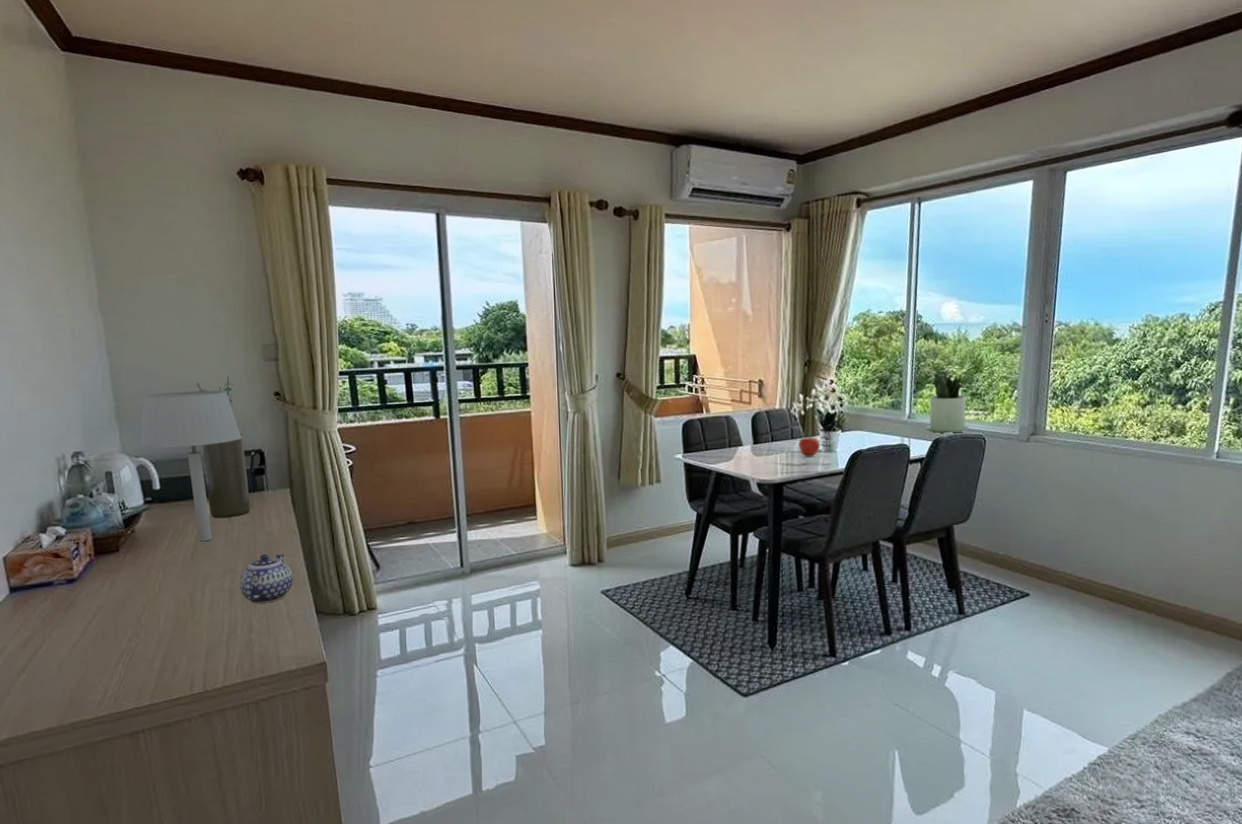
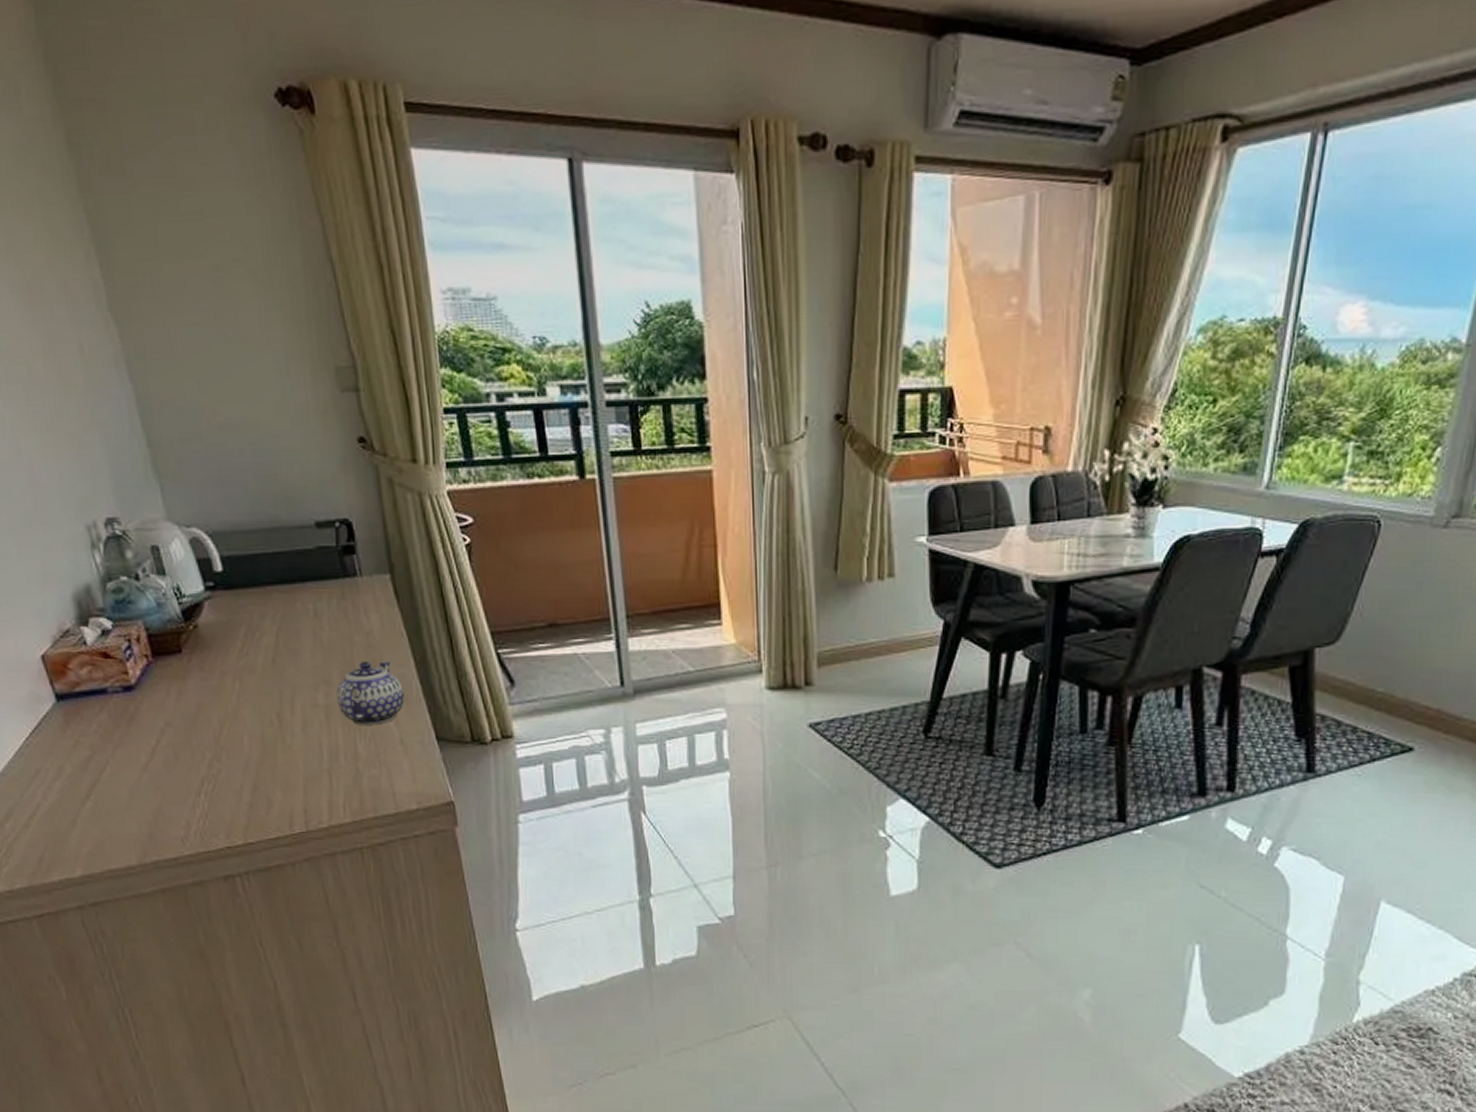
table lamp: present [140,390,243,542] -> none [185,433,322,643]
vase: present [196,375,251,518] -> none [252,412,342,612]
fruit: present [799,435,820,458] -> none [1097,511,1129,545]
planter: present [926,371,969,434] -> none [1292,415,1364,513]

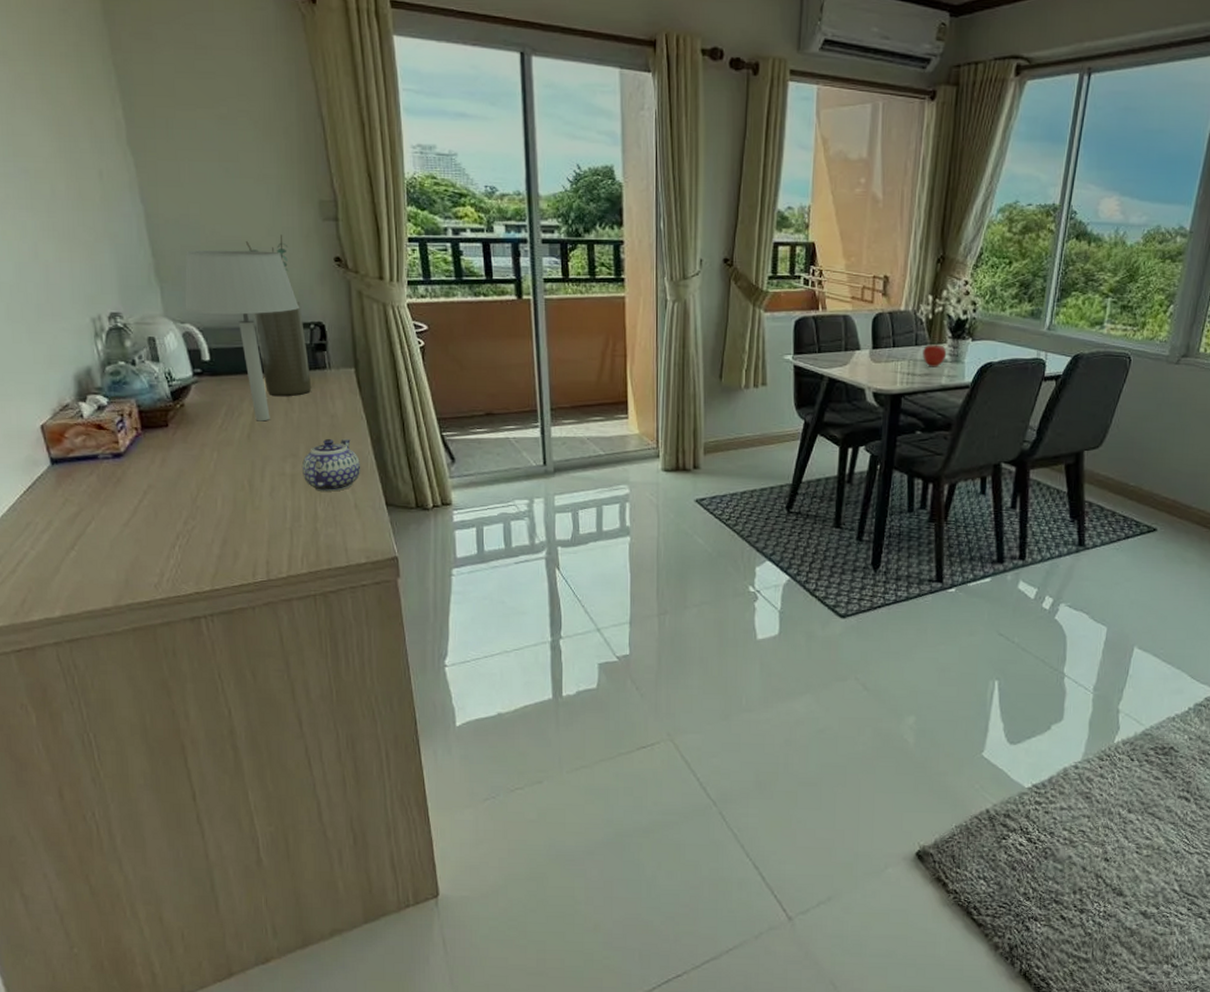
table lamp: none [185,433,322,643] -> present [185,249,300,422]
vase: none [252,412,342,612] -> present [245,234,312,397]
fruit: none [1097,511,1129,545] -> present [923,342,947,368]

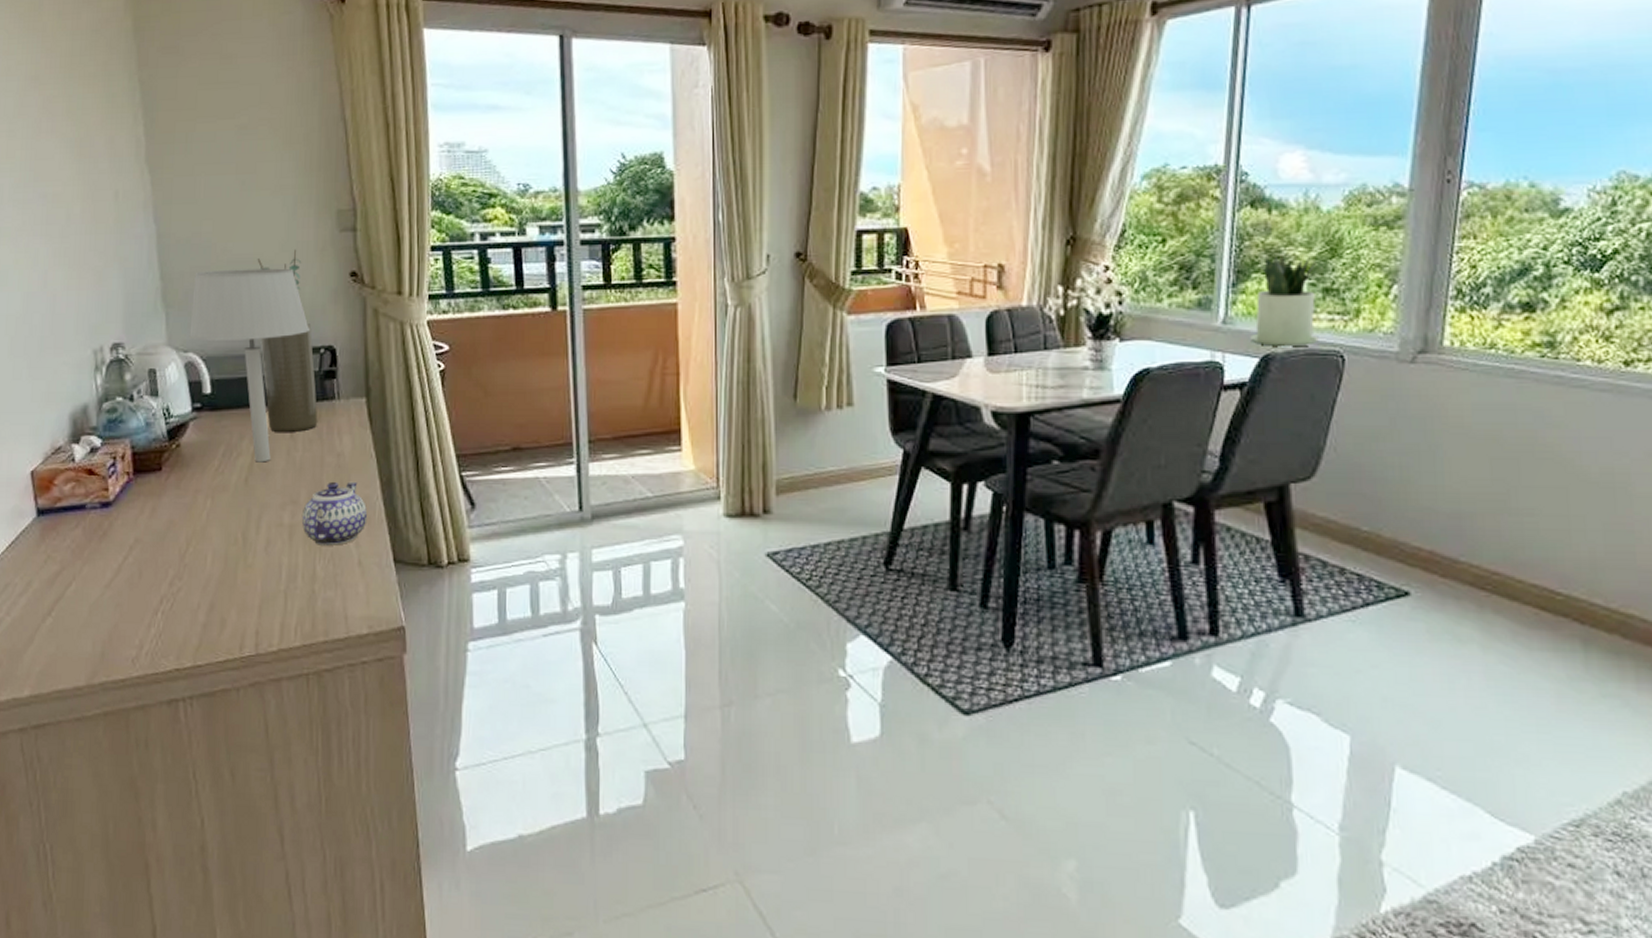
fruit: present [923,342,947,368] -> none [1055,344,1087,377]
planter: none [1066,278,1118,350] -> present [1250,254,1319,348]

